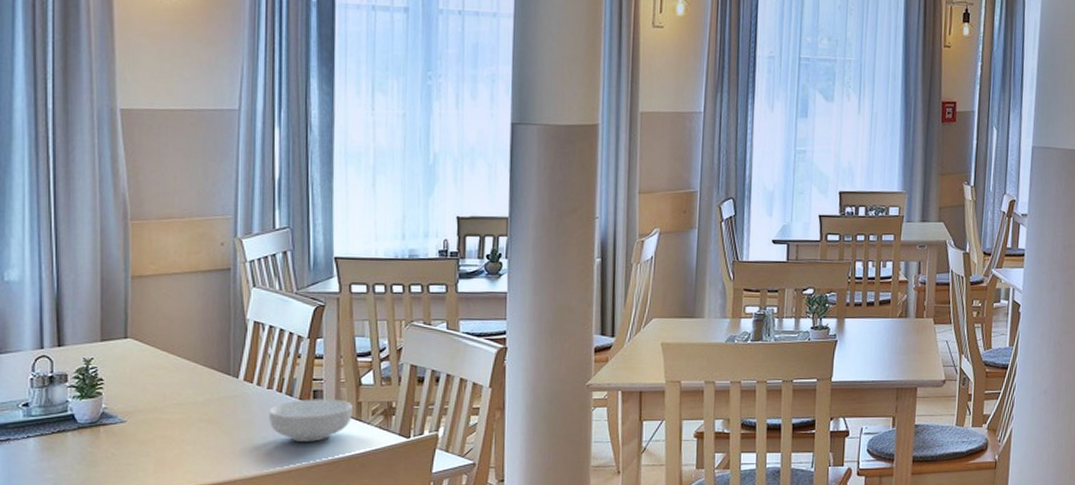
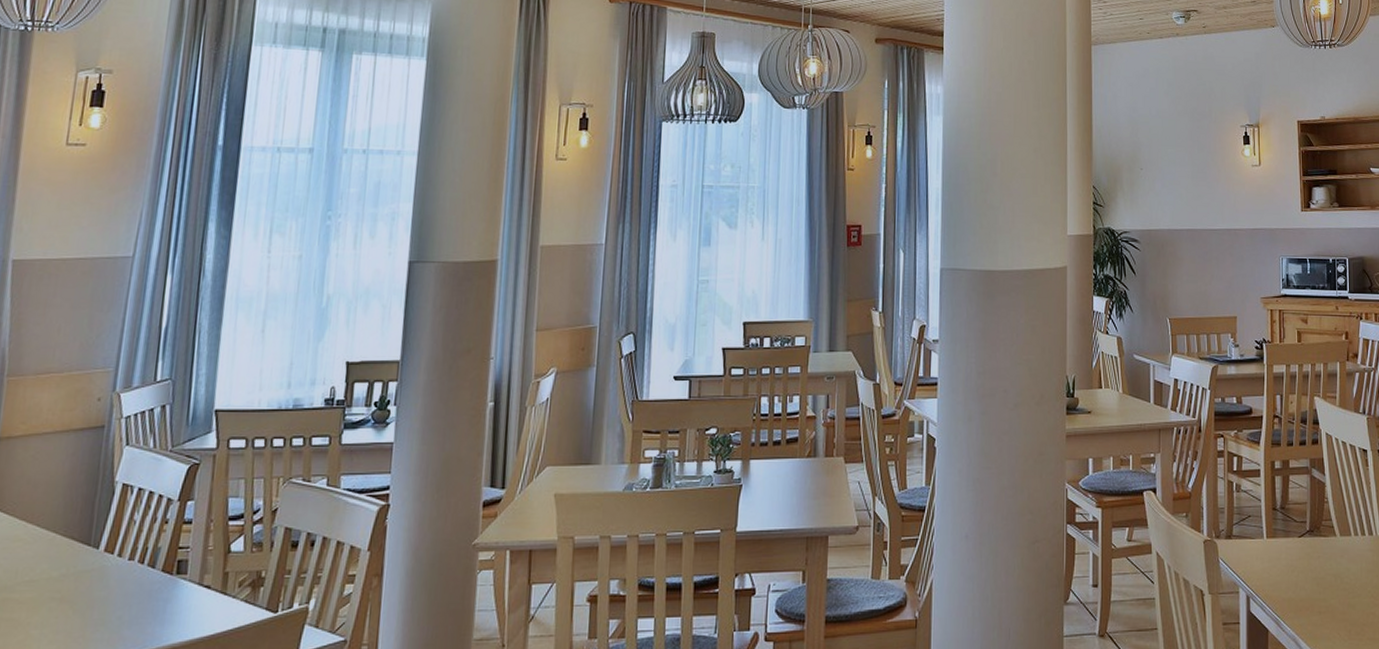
cereal bowl: present [269,399,353,442] -> none [126,570,219,621]

